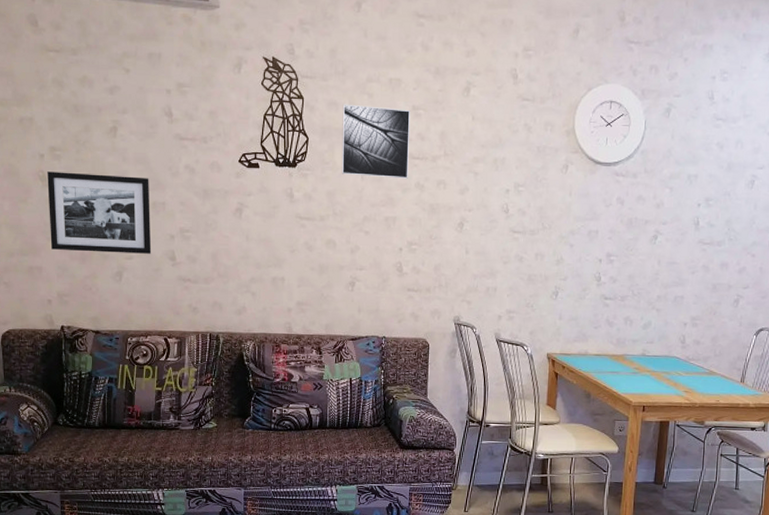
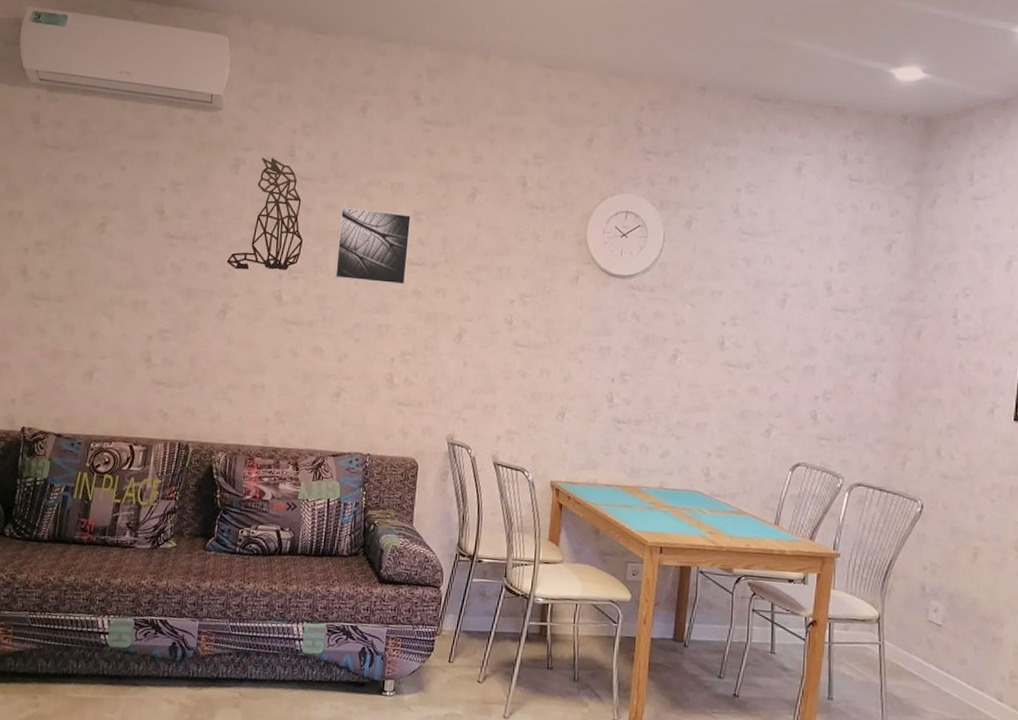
picture frame: present [47,171,152,254] -> none [22,266,133,354]

